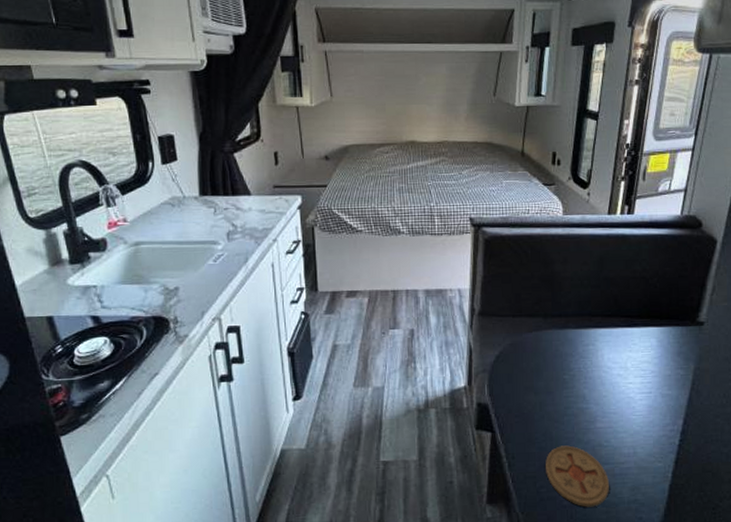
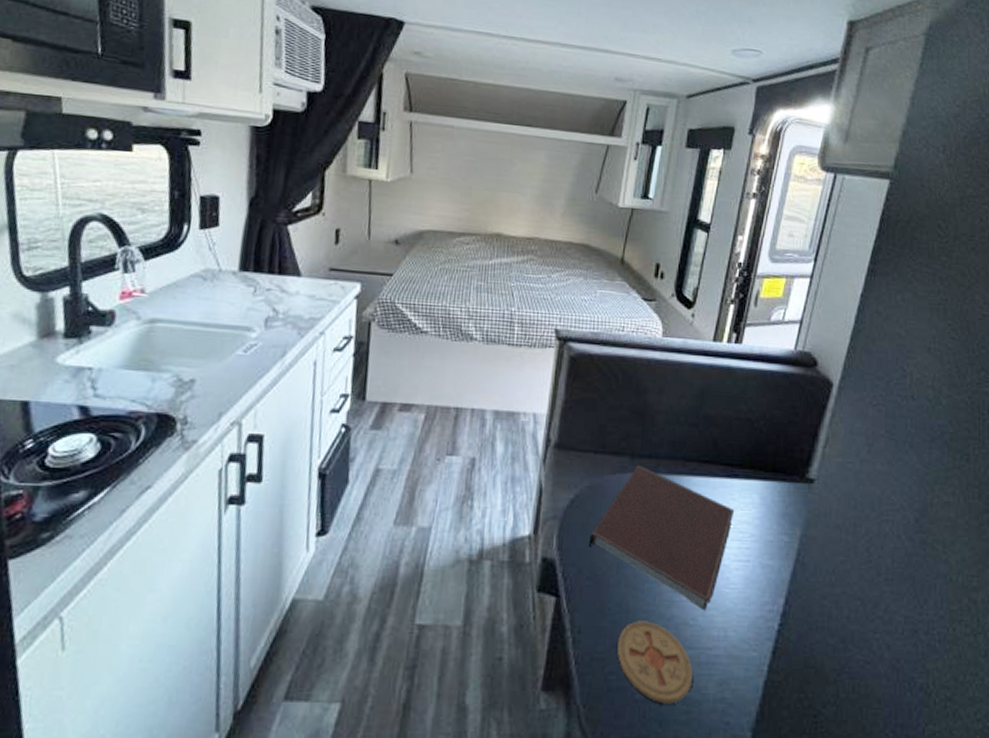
notebook: none [514,323,636,434] -> present [588,465,735,611]

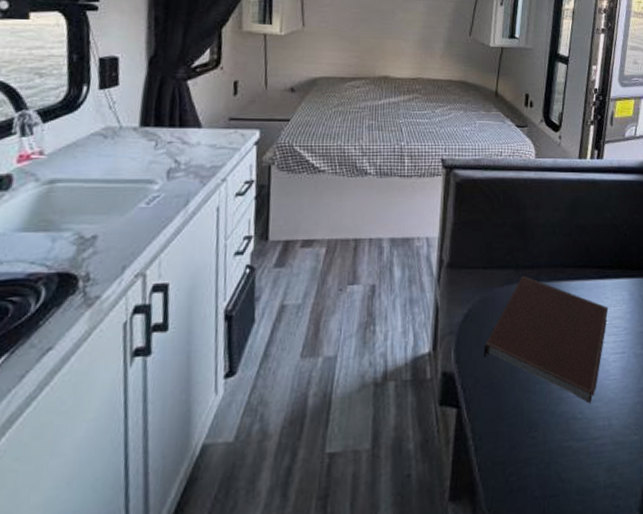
coaster: present [617,620,692,704] -> none [516,420,584,497]

